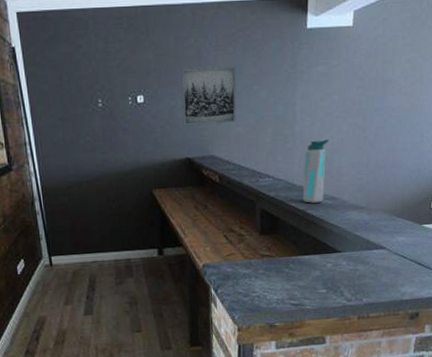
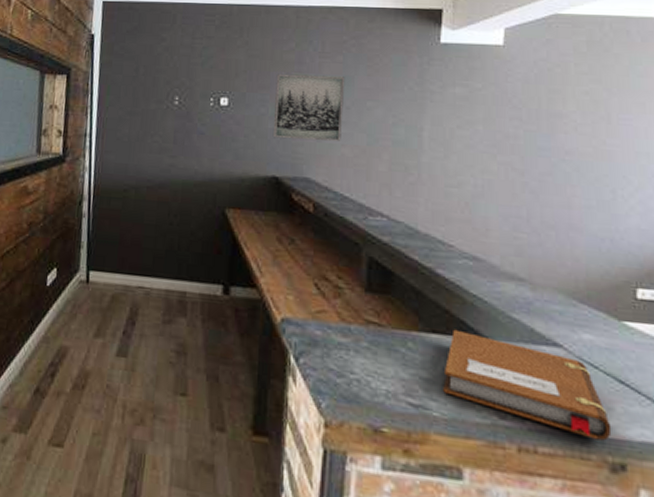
water bottle: present [302,138,330,203] -> none [430,177,471,262]
notebook: none [313,250,412,302] -> present [443,329,612,441]

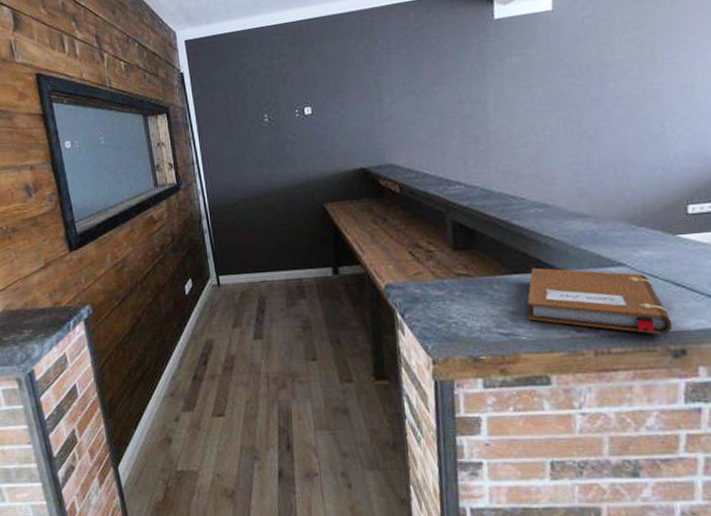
wall art: present [272,73,346,141] -> none [350,67,416,135]

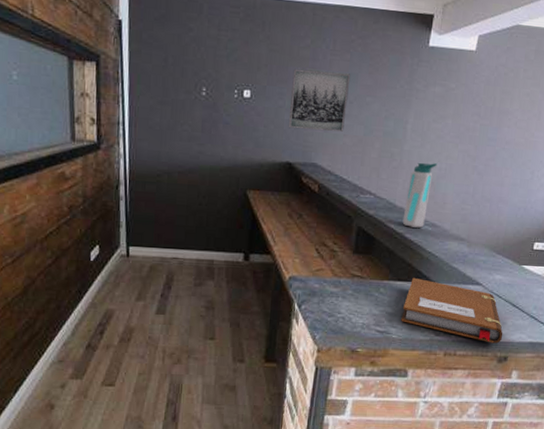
wall art: none [350,67,416,135] -> present [288,68,351,132]
water bottle: none [503,136,534,213] -> present [402,162,438,228]

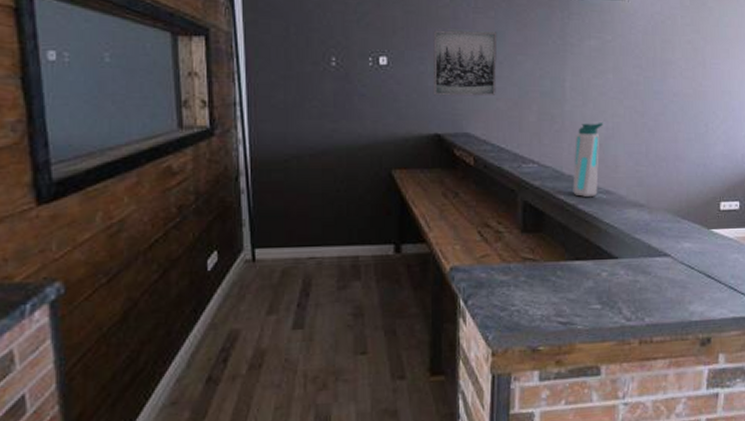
notebook: present [401,277,503,344] -> none [585,254,702,324]

